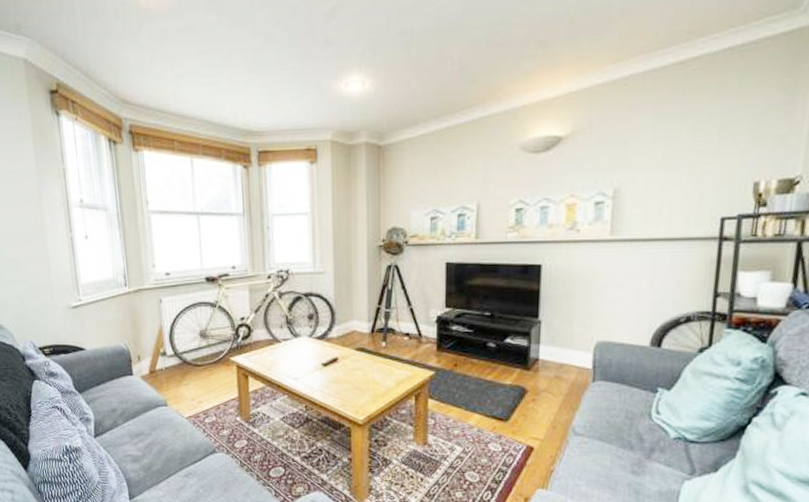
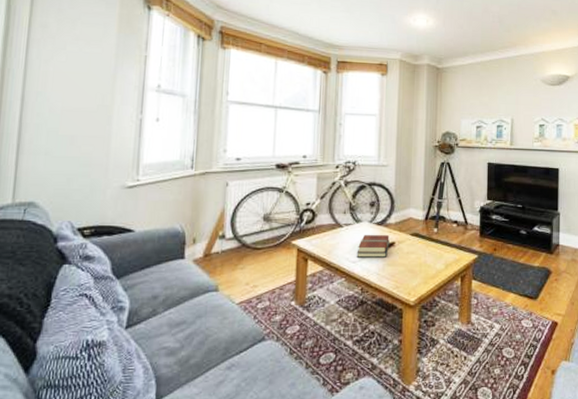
books: none [297,350,332,374] -> present [356,235,390,258]

